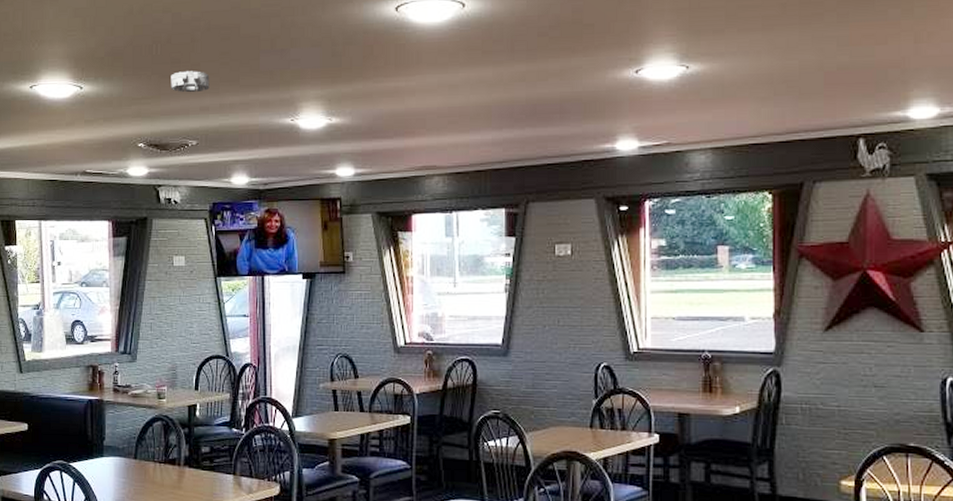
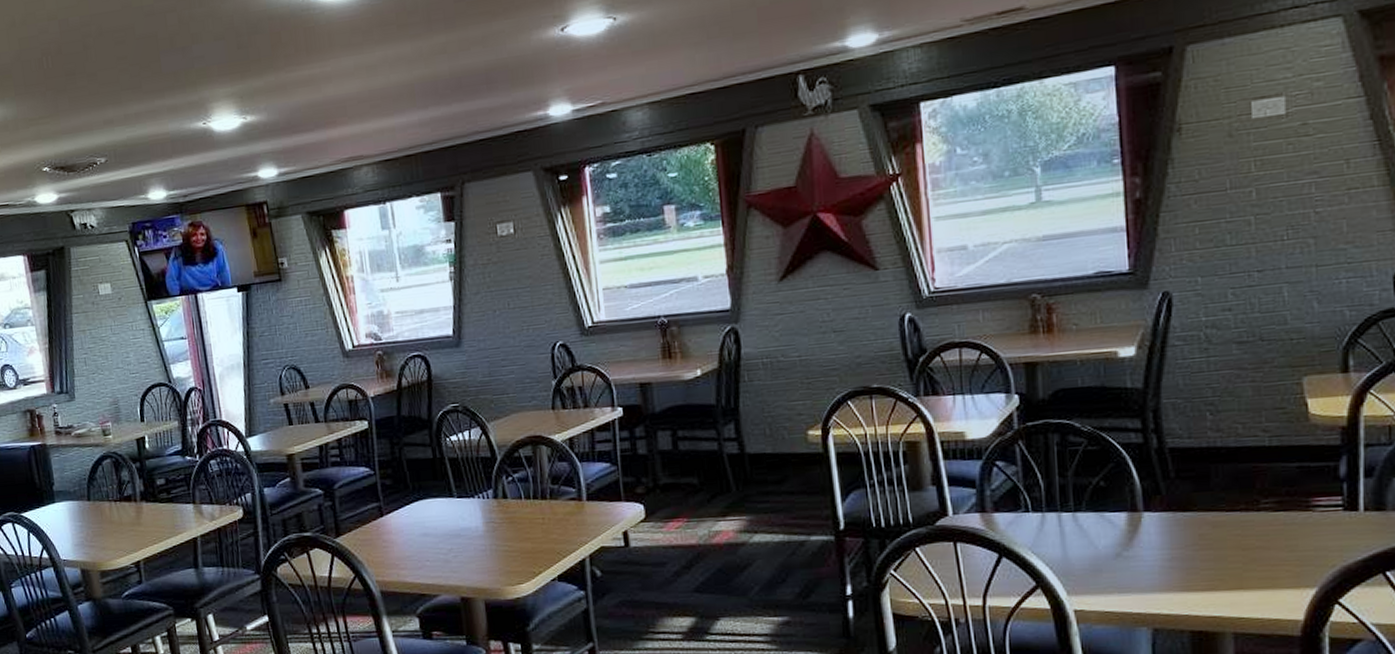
smoke detector: present [170,71,210,93] -> none [67,81,111,107]

